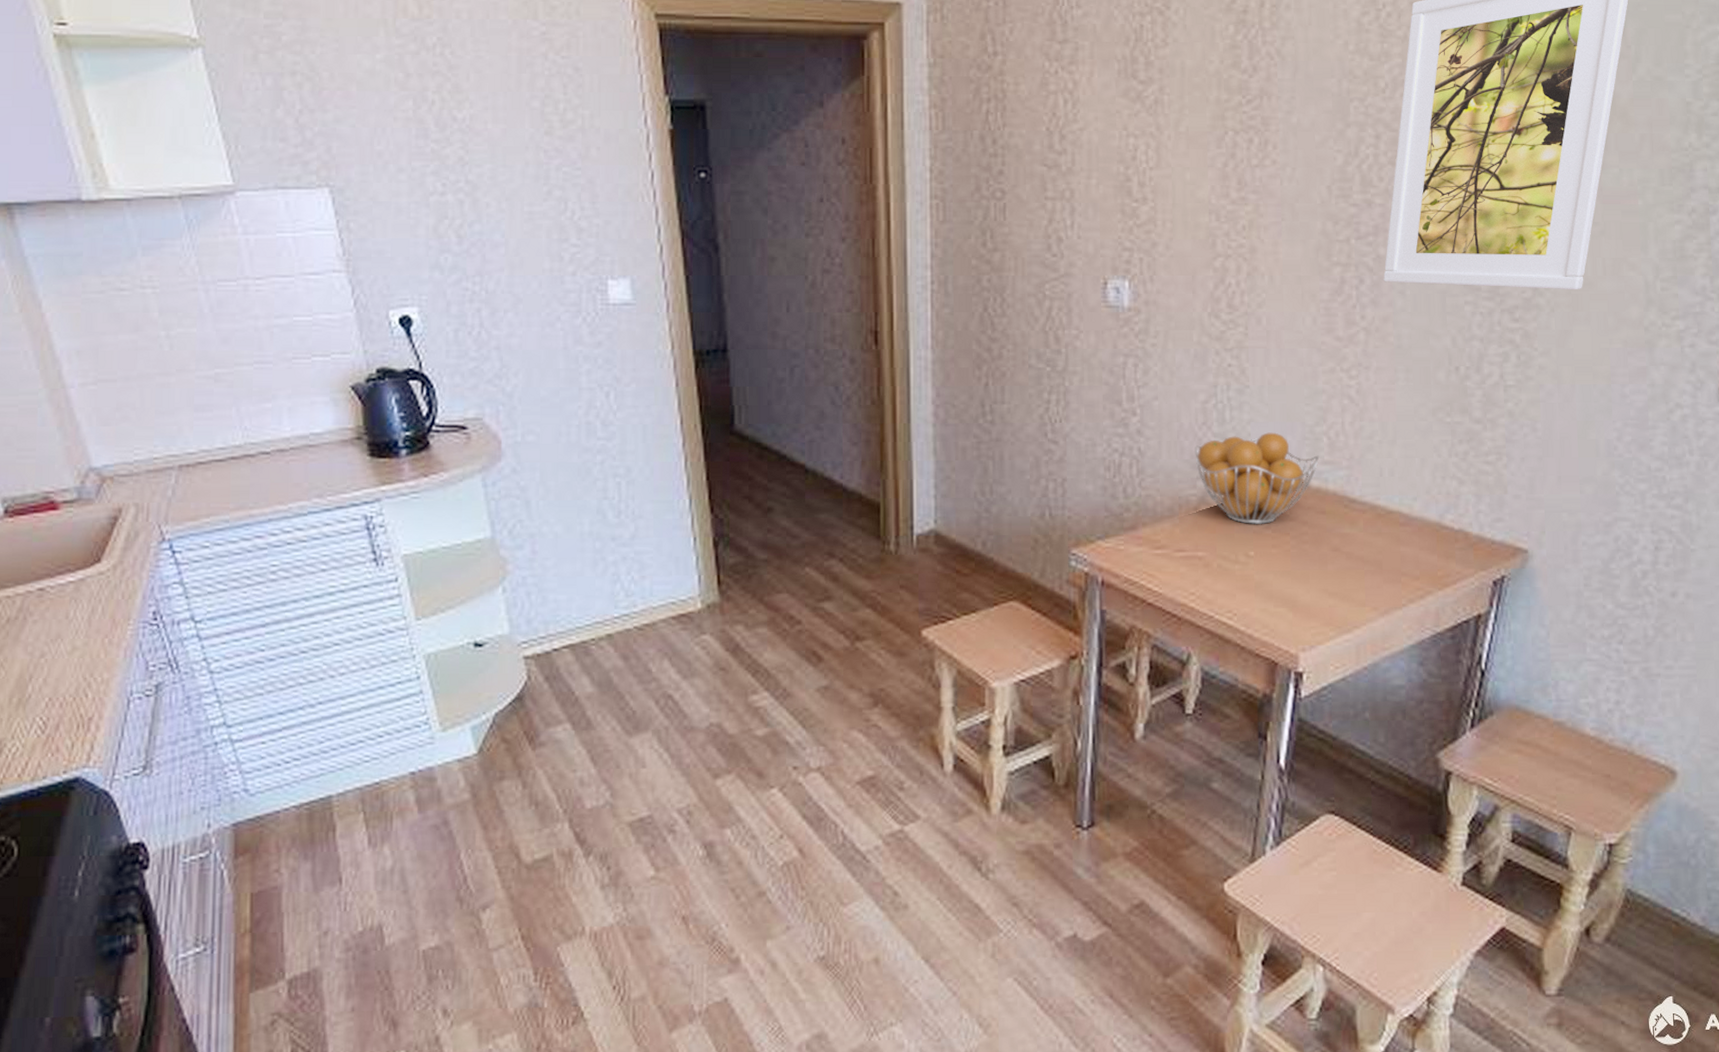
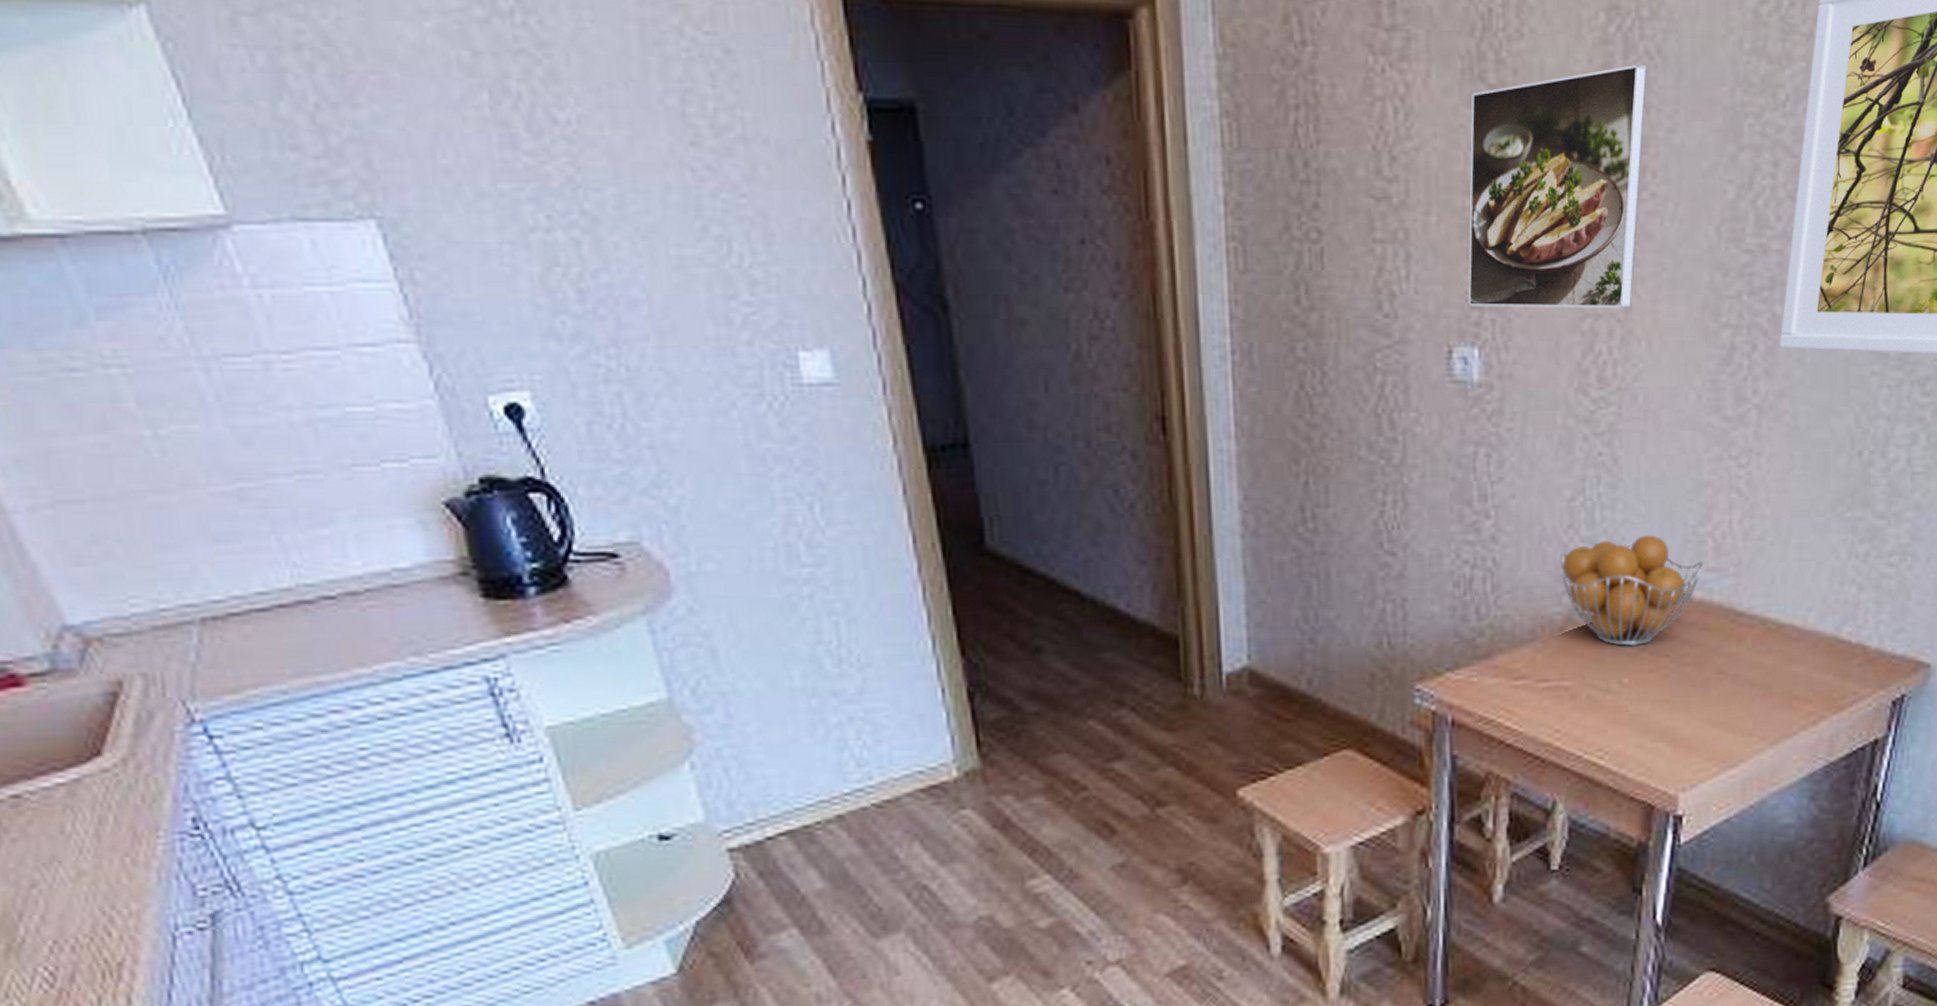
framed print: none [1120,63,1268,250] -> present [1468,64,1647,308]

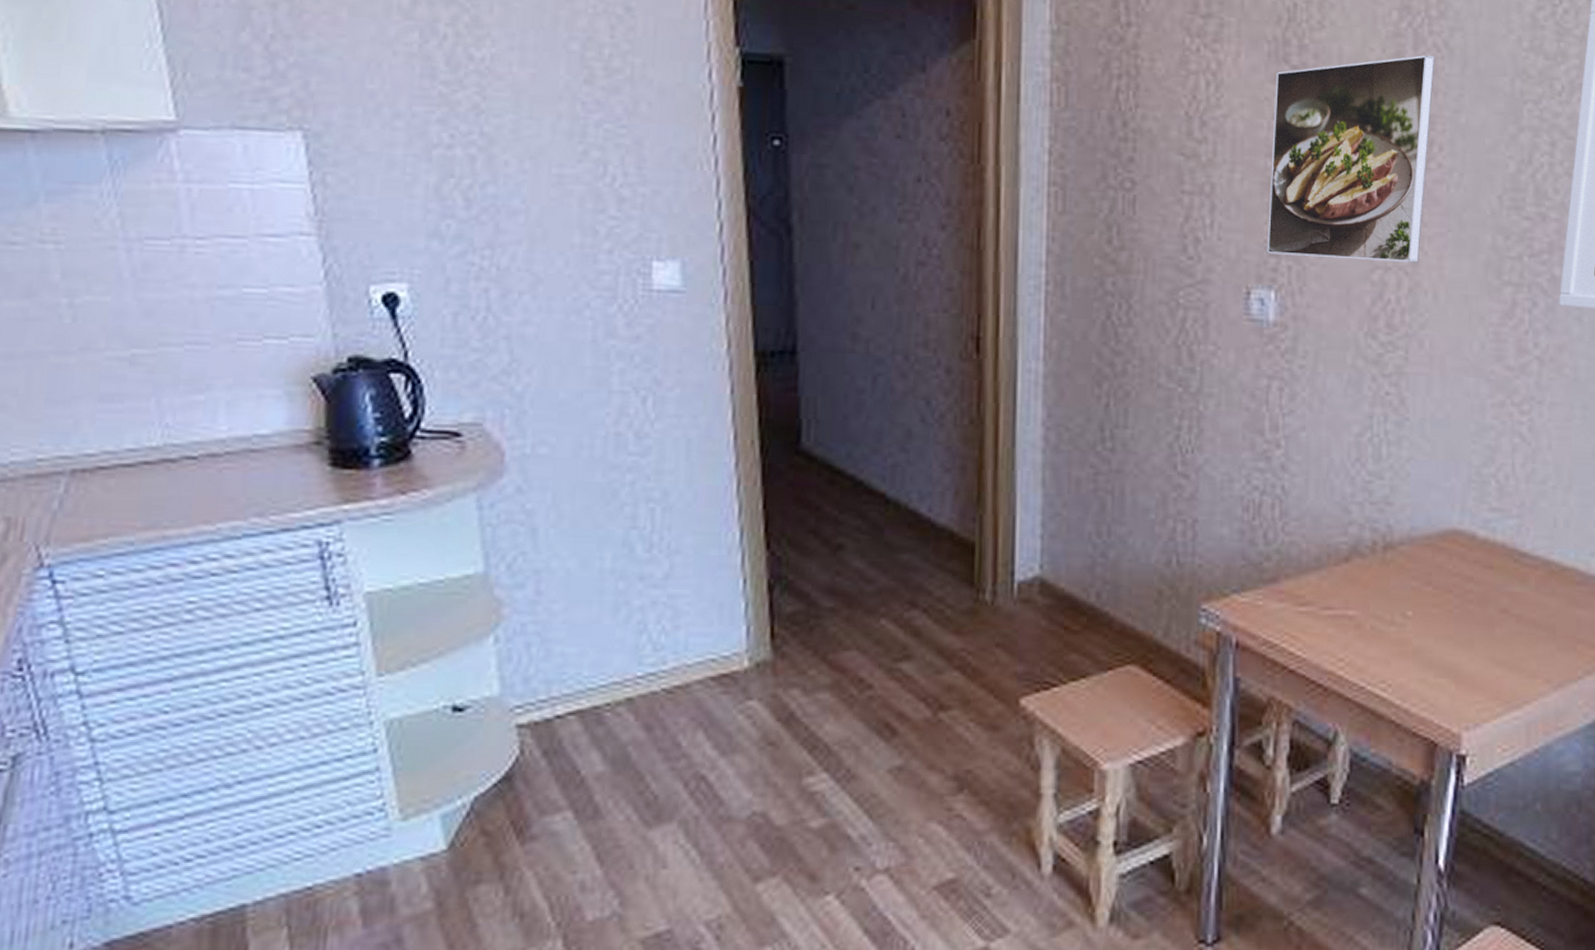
fruit basket: present [1558,535,1704,647] -> none [1345,472,1487,580]

